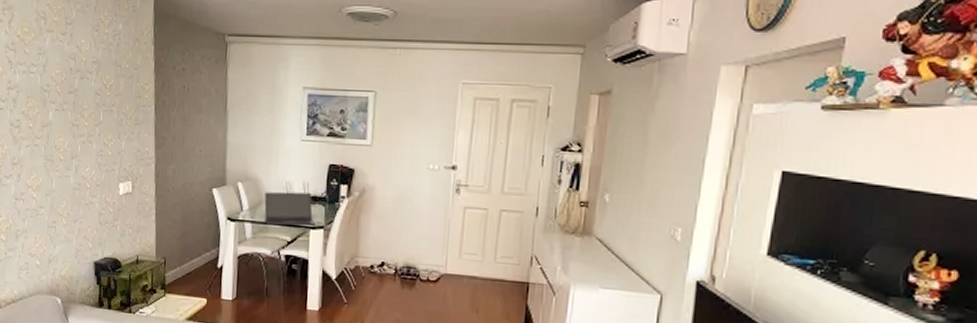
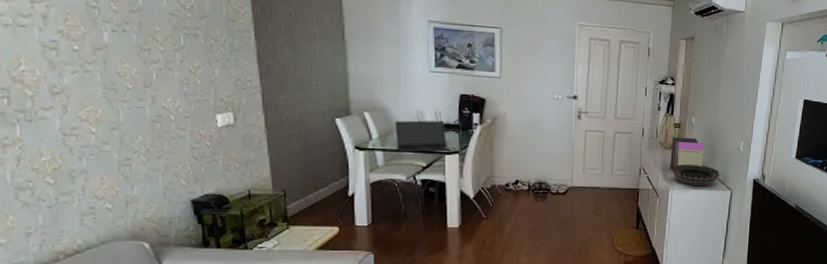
books: none [572,218,621,268] -> present [670,136,704,175]
decorative bowl: none [575,254,645,285] -> present [672,164,720,185]

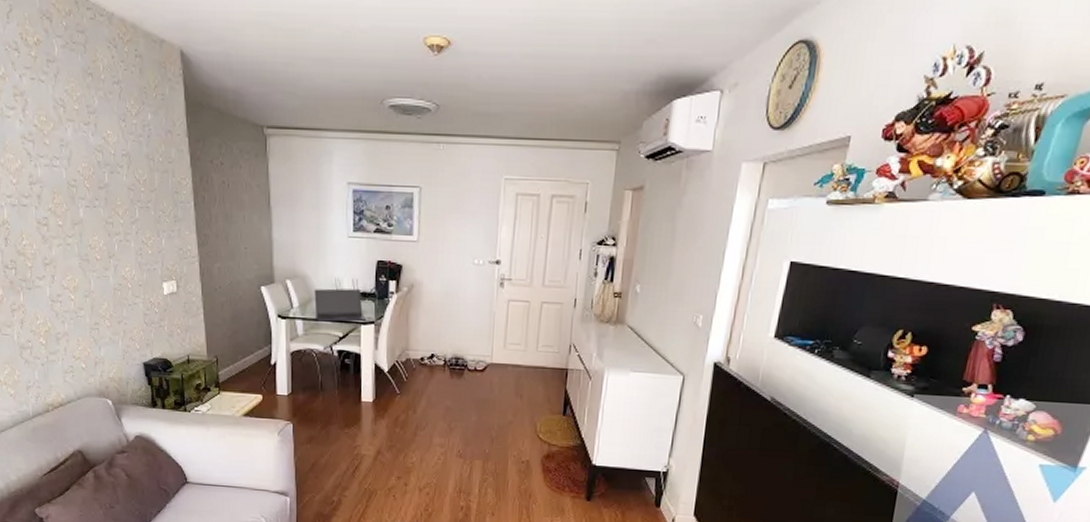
books: present [670,136,704,175] -> none [606,308,650,354]
decorative bowl: present [672,164,720,185] -> none [609,341,670,368]

